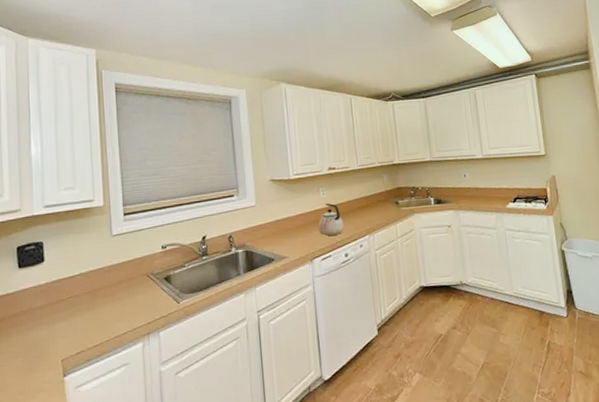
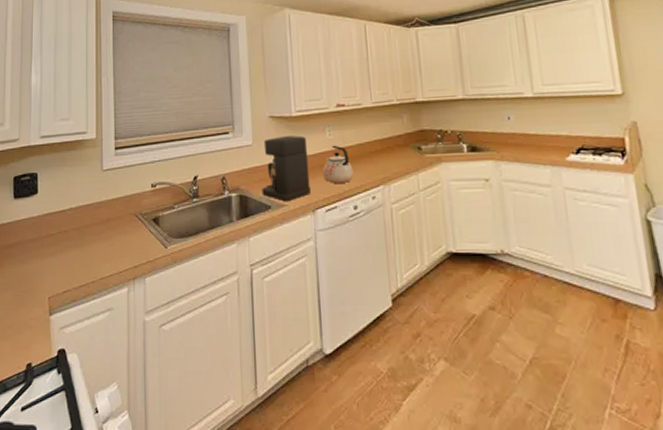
coffee maker: none [265,196,308,253] -> present [262,135,311,201]

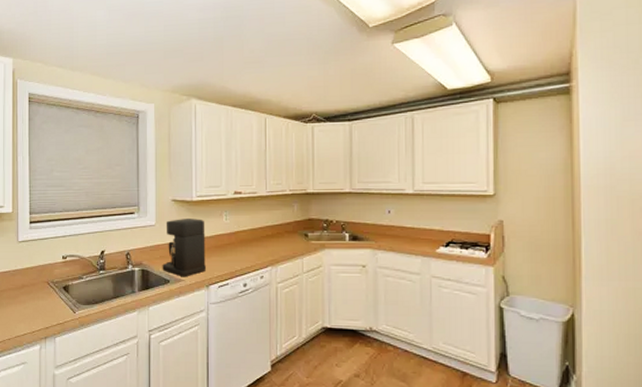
kettle: present [322,145,354,183] -> none [217,228,245,263]

